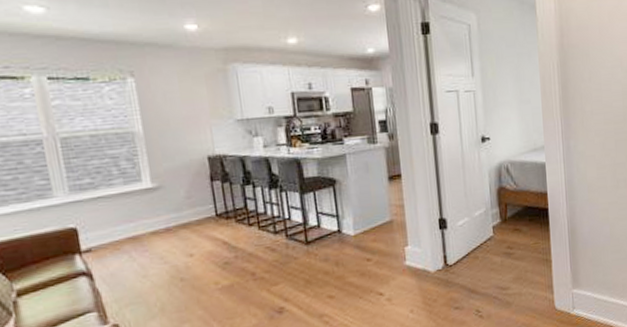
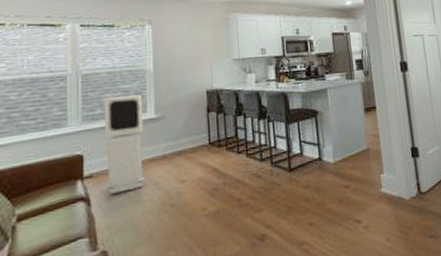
air purifier: none [90,162,149,269] -> present [104,95,145,194]

